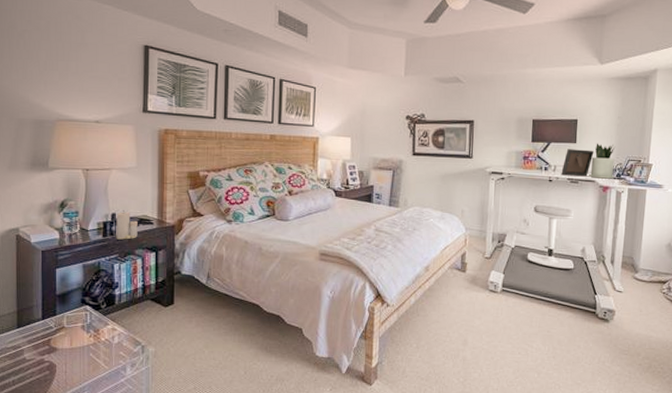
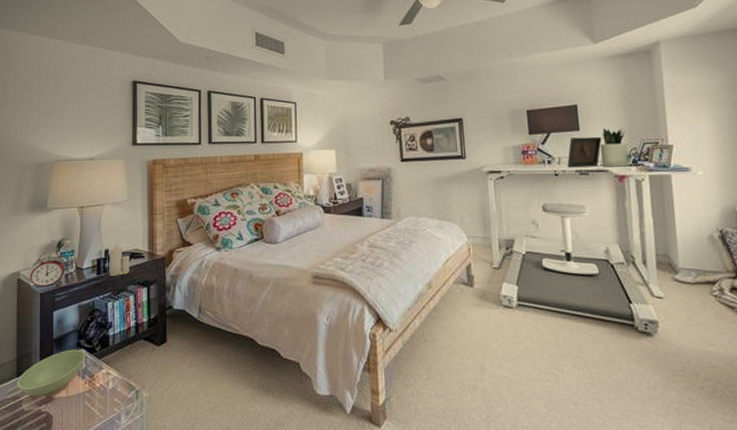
bowl: none [18,305,90,348] -> present [17,349,85,397]
alarm clock: none [30,210,69,246] -> present [30,251,65,289]

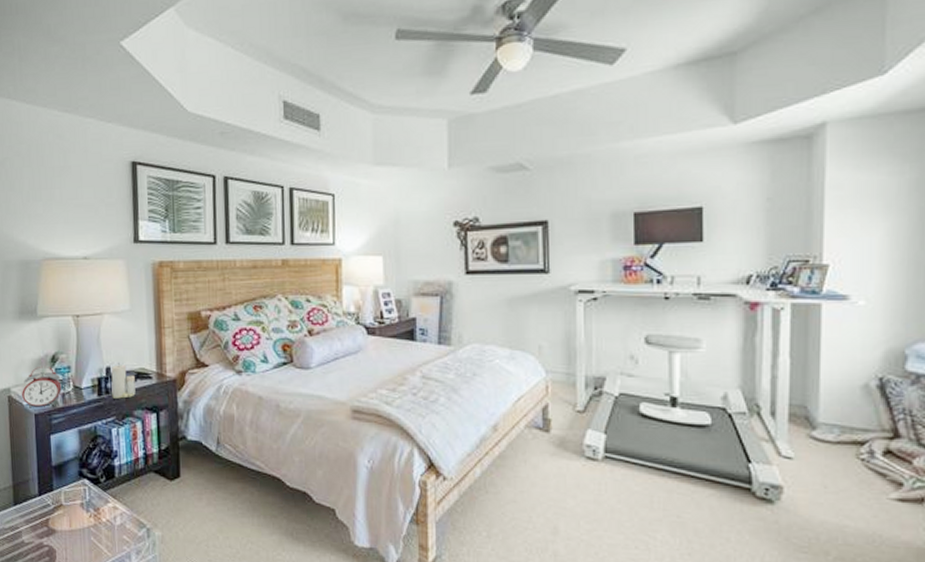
bowl: present [17,349,85,397] -> none [15,478,89,529]
picture frame: present [567,136,602,168] -> none [682,250,732,290]
planter: present [600,127,632,167] -> none [726,238,769,291]

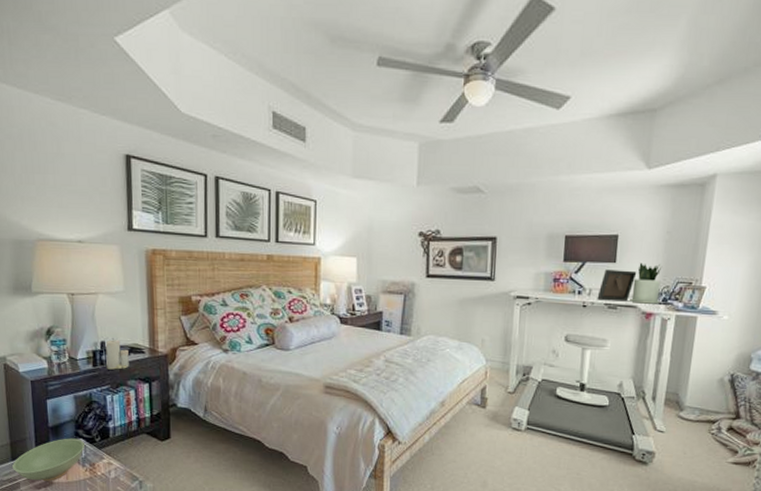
bowl: none [15,478,89,529] -> present [12,438,85,481]
alarm clock: present [22,365,62,408] -> none [18,337,58,376]
picture frame: none [682,250,732,290] -> present [597,269,637,302]
planter: none [726,238,769,291] -> present [630,262,663,304]

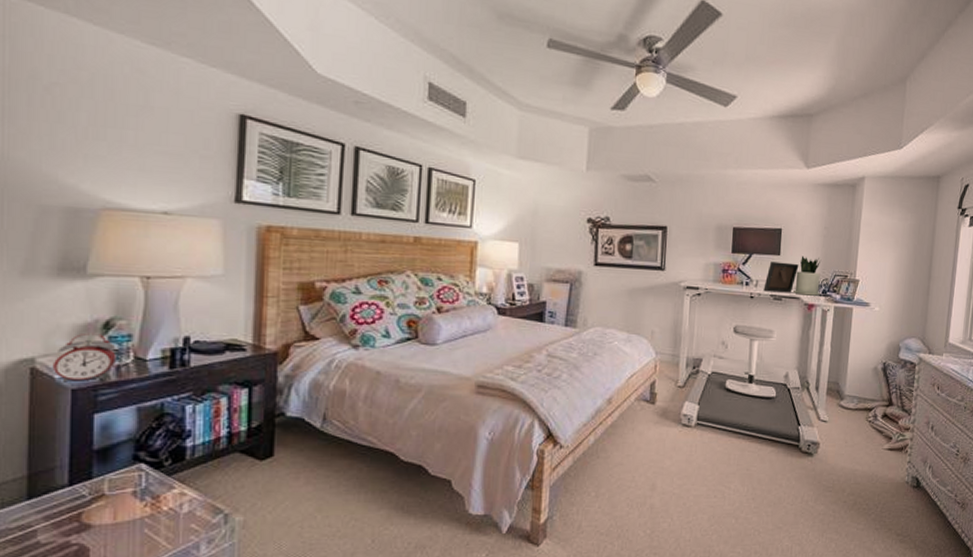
bowl: present [12,438,85,481] -> none [28,463,146,525]
alarm clock: none [18,337,58,376] -> present [54,332,117,383]
candle: present [105,338,129,370] -> none [190,333,223,372]

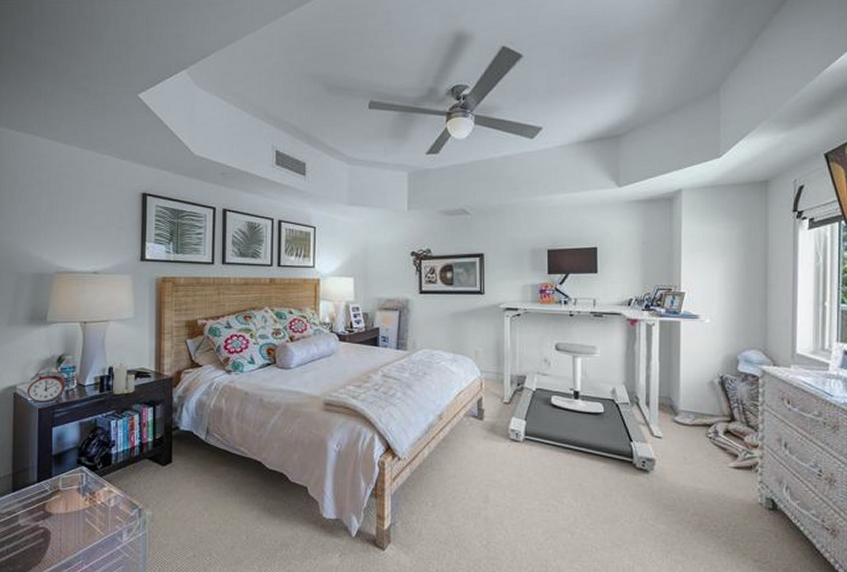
candle: none [190,333,223,372] -> present [113,364,135,395]
picture frame: present [763,261,799,293] -> none [583,280,618,309]
planter: present [793,255,822,296] -> none [614,272,644,311]

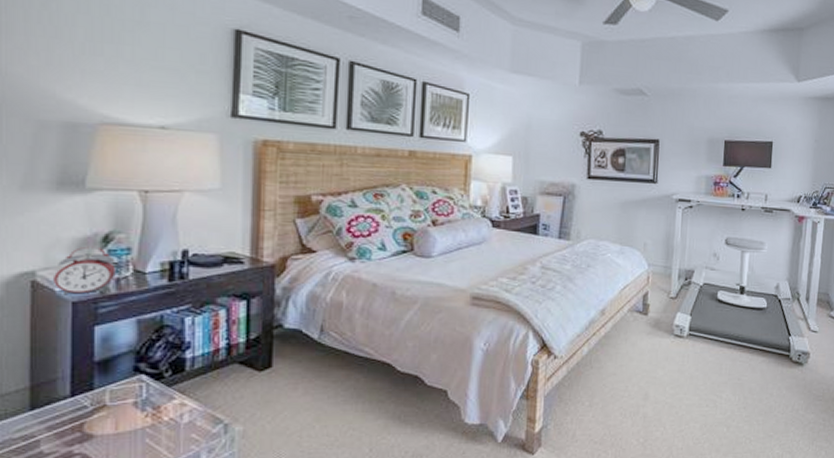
candle: present [113,364,135,395] -> none [188,246,221,285]

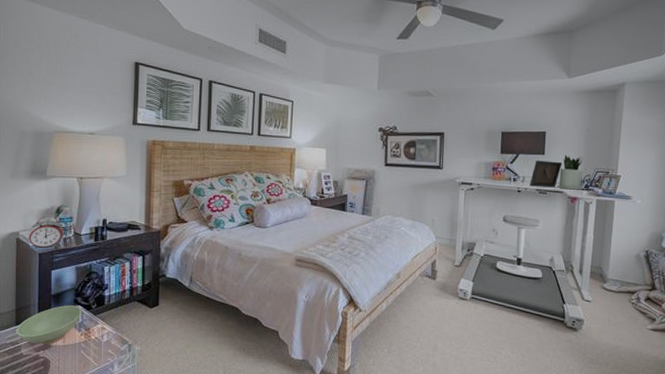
bowl: none [31,375,147,435] -> present [16,305,82,345]
picture frame: none [754,174,790,205] -> present [529,160,562,188]
planter: none [784,168,812,208] -> present [557,155,584,190]

